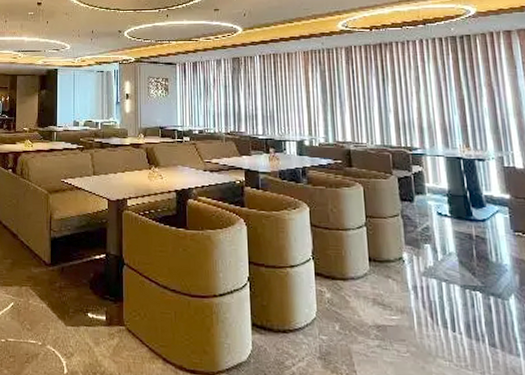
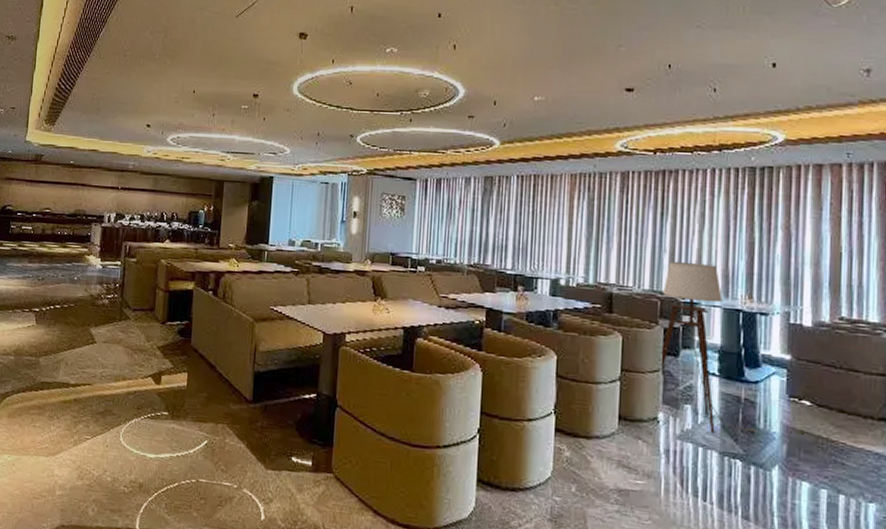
floor lamp: none [392,120,490,268] -> present [659,262,756,433]

